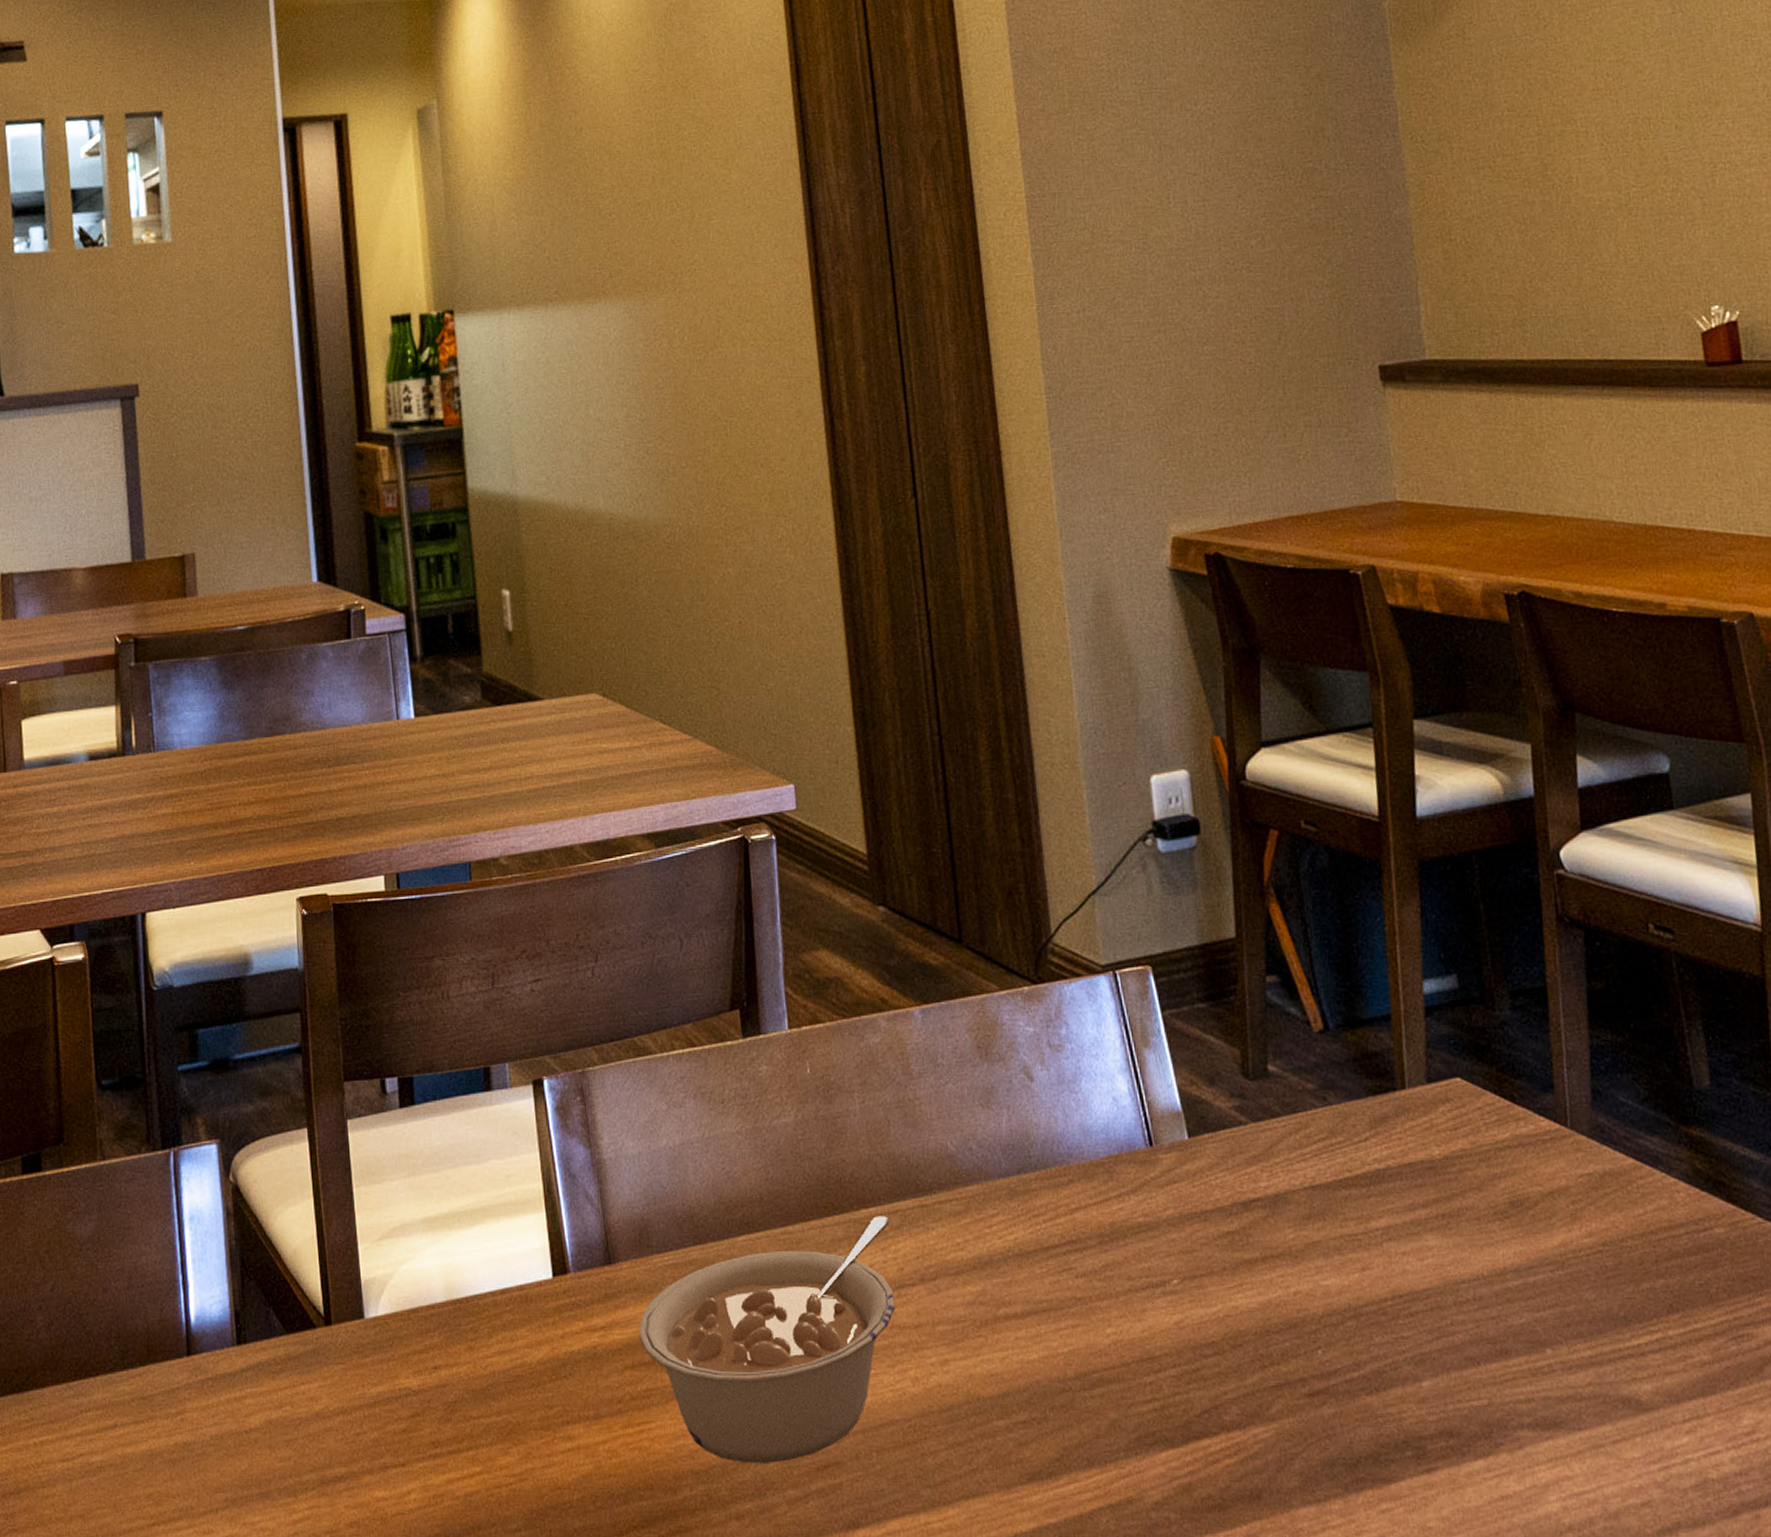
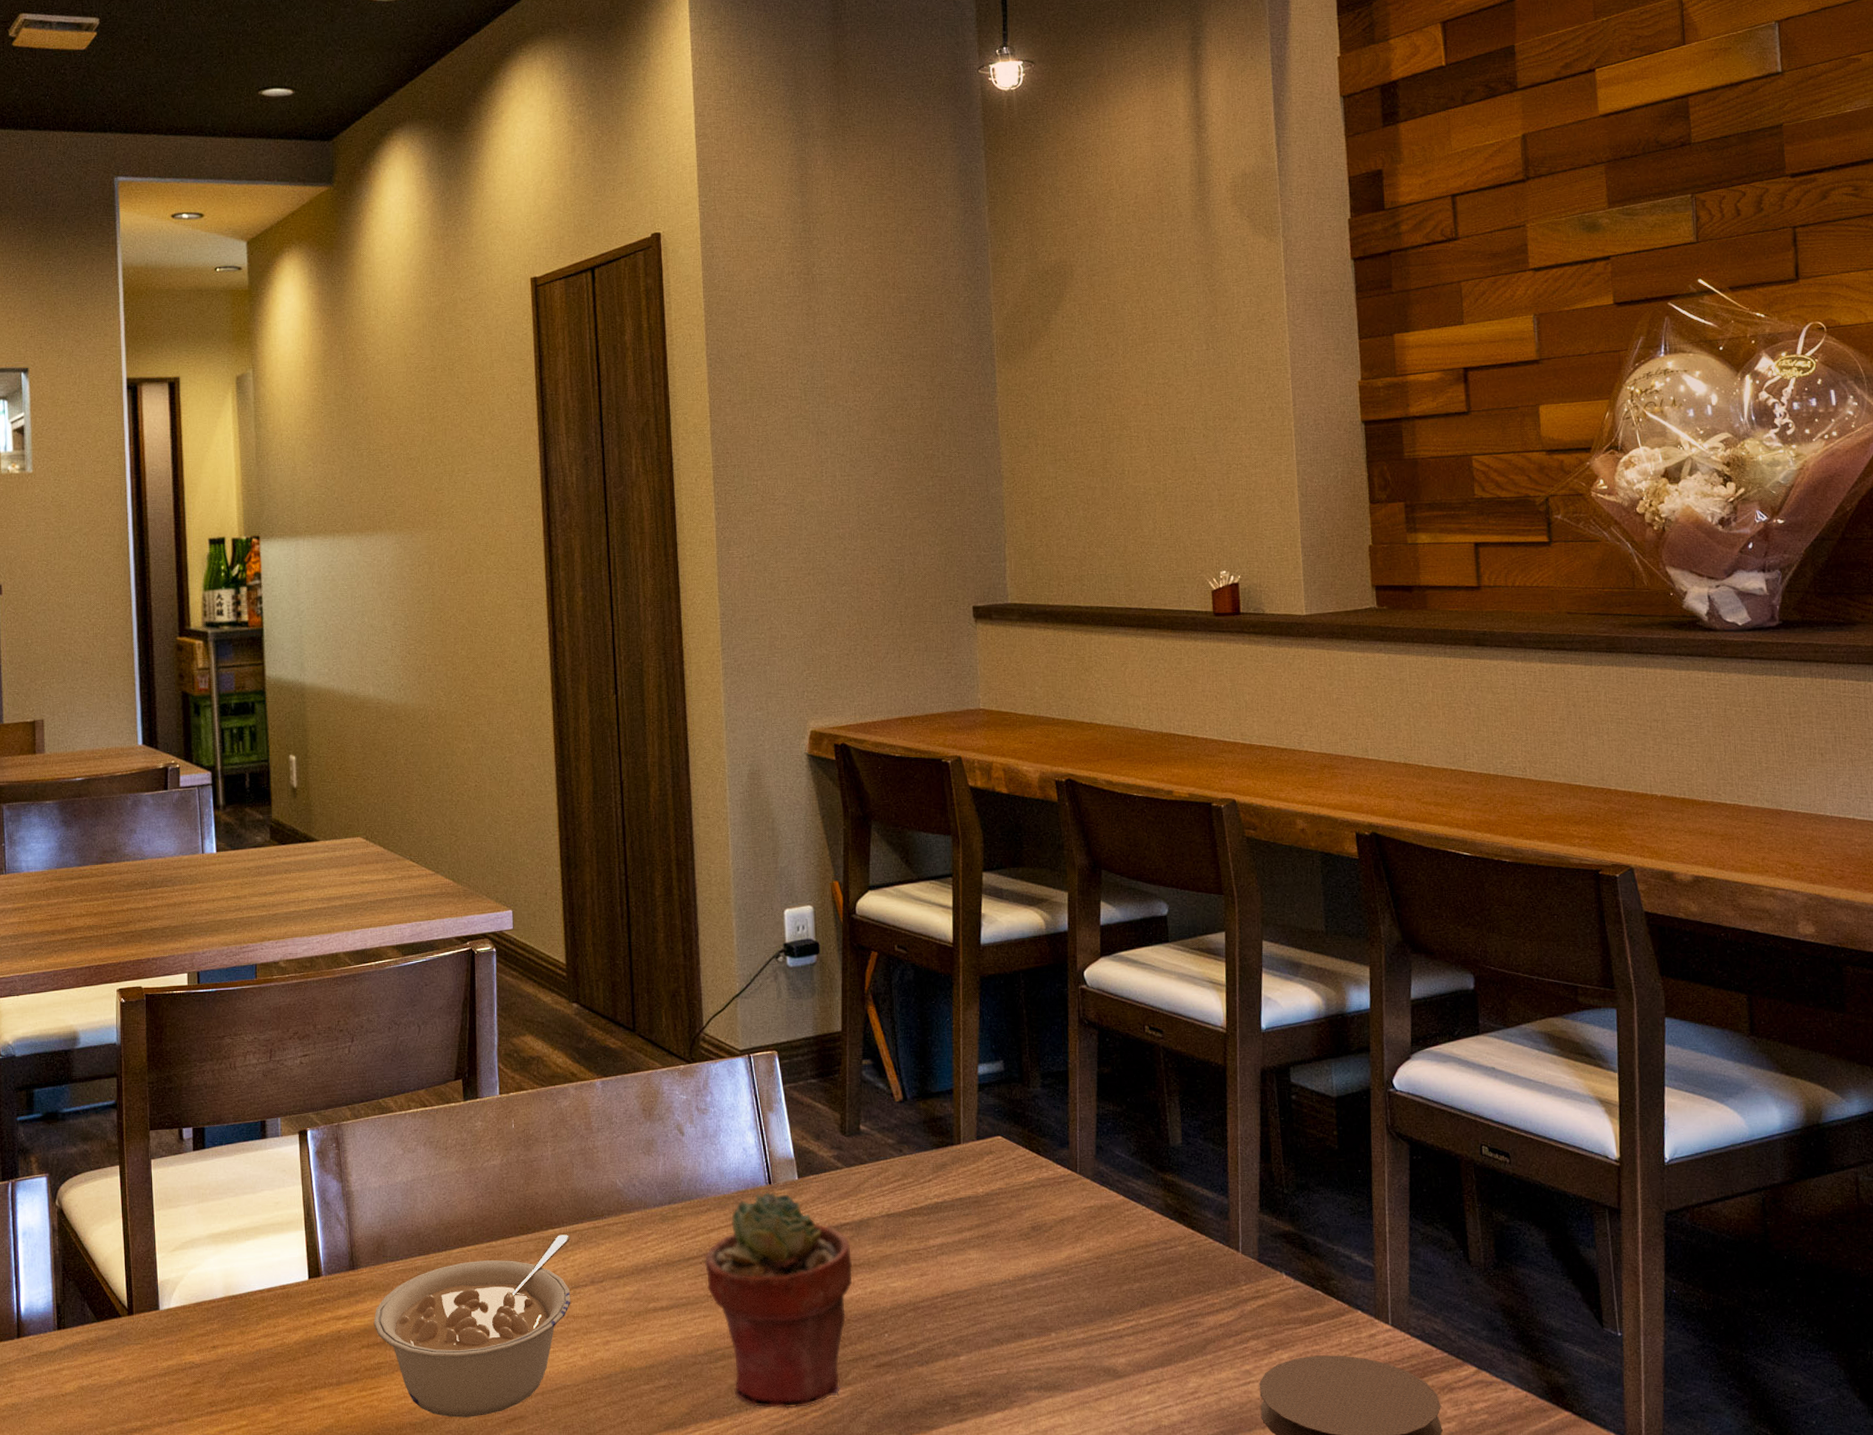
potted succulent: none [1068,1157,1270,1453] -> present [704,1192,853,1409]

